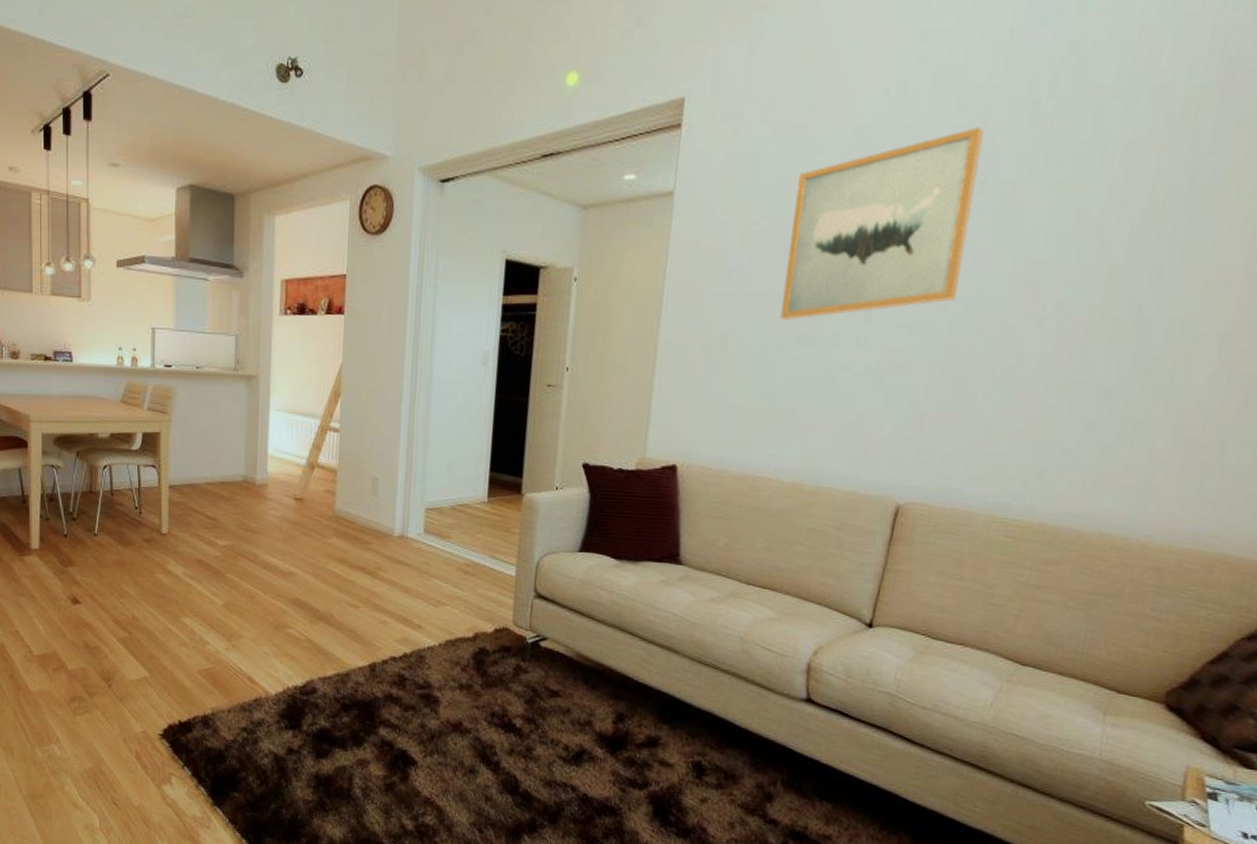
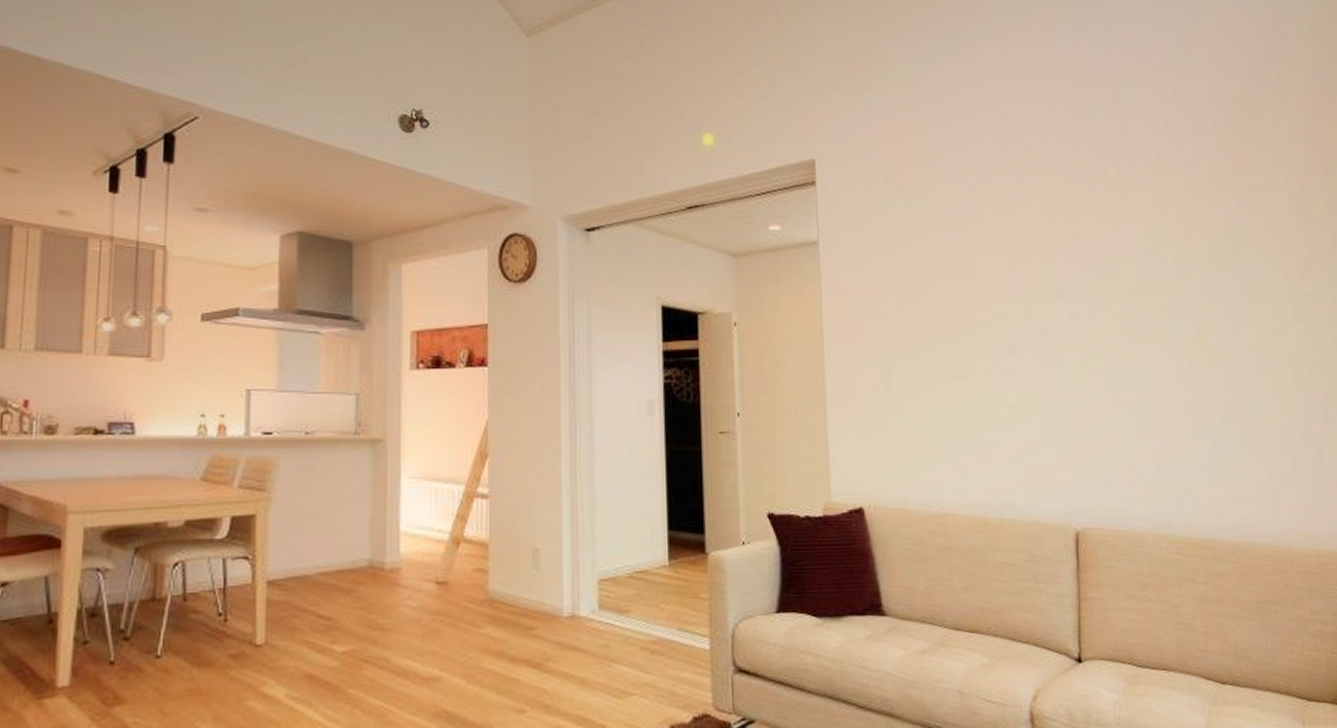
wall art: present [779,127,984,320] -> none [927,190,1082,357]

